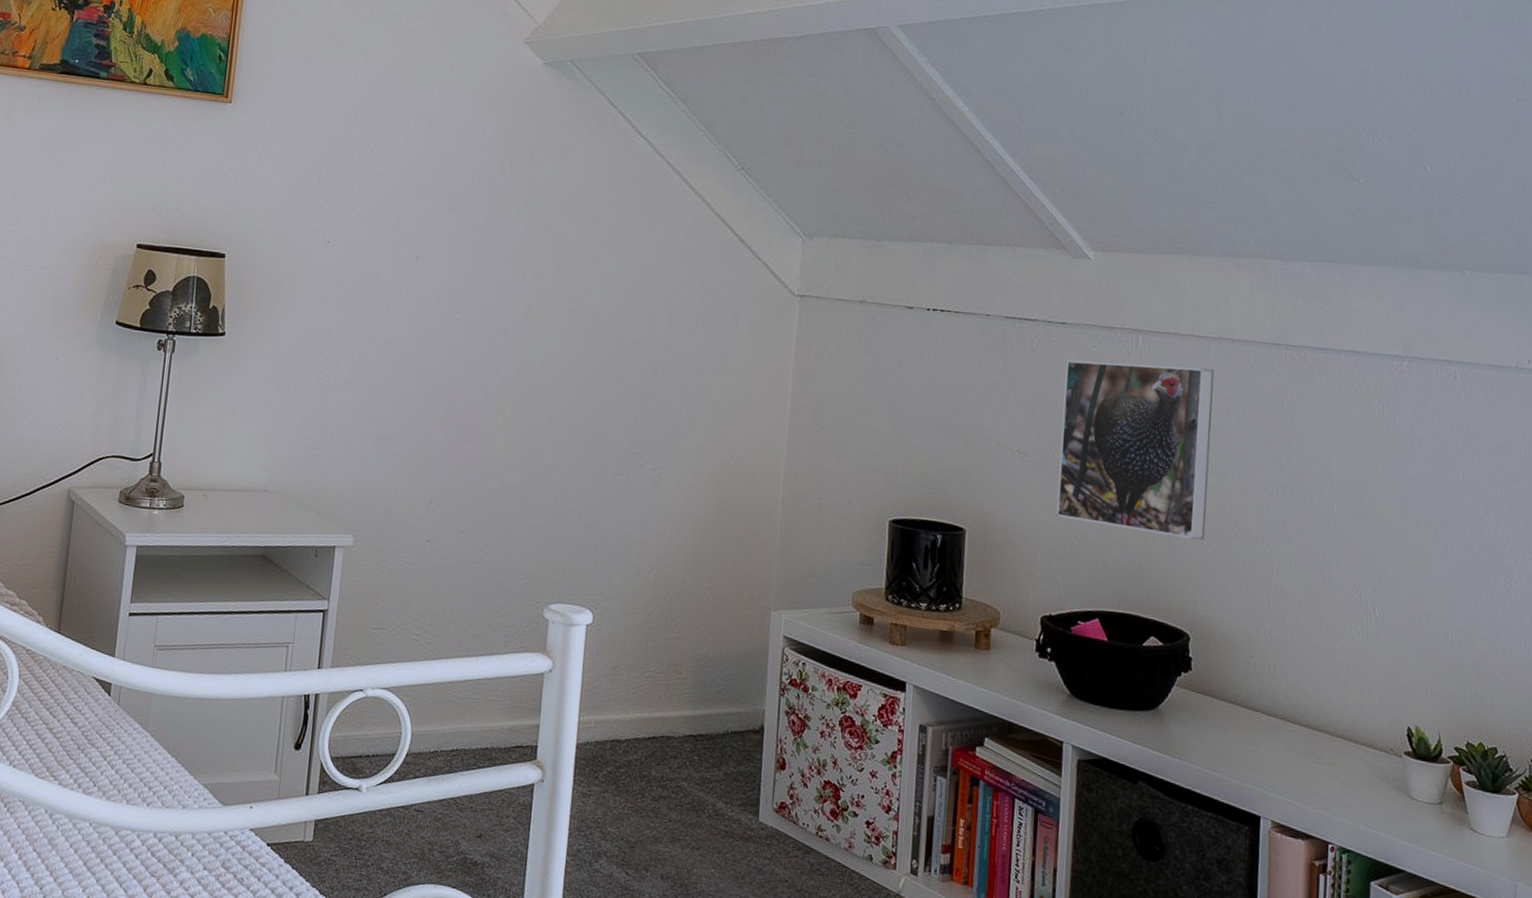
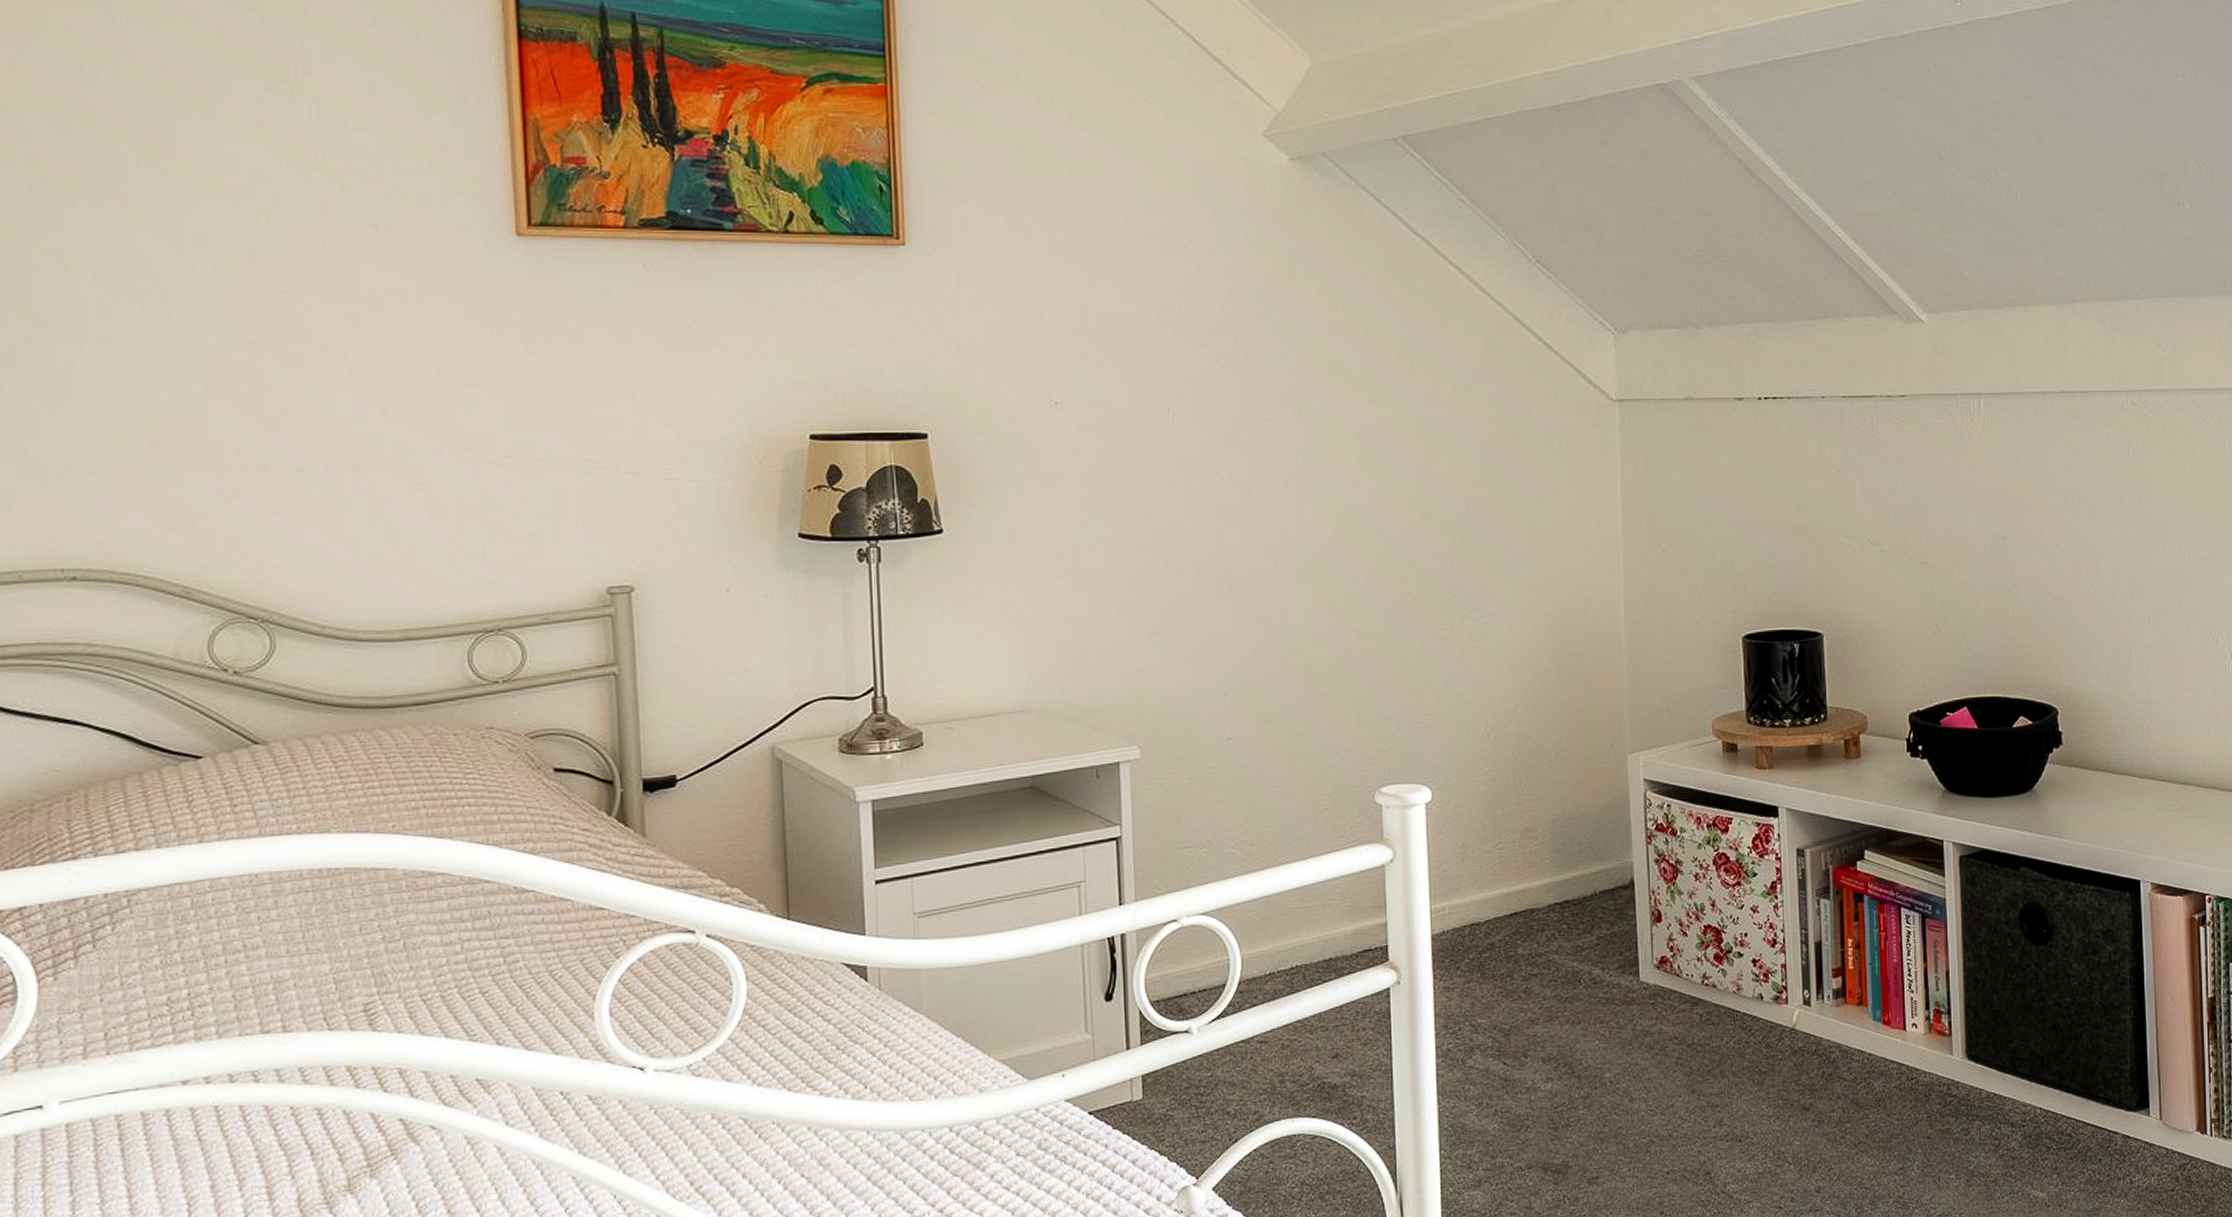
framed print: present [1056,359,1214,540] -> none [1909,426,2064,609]

